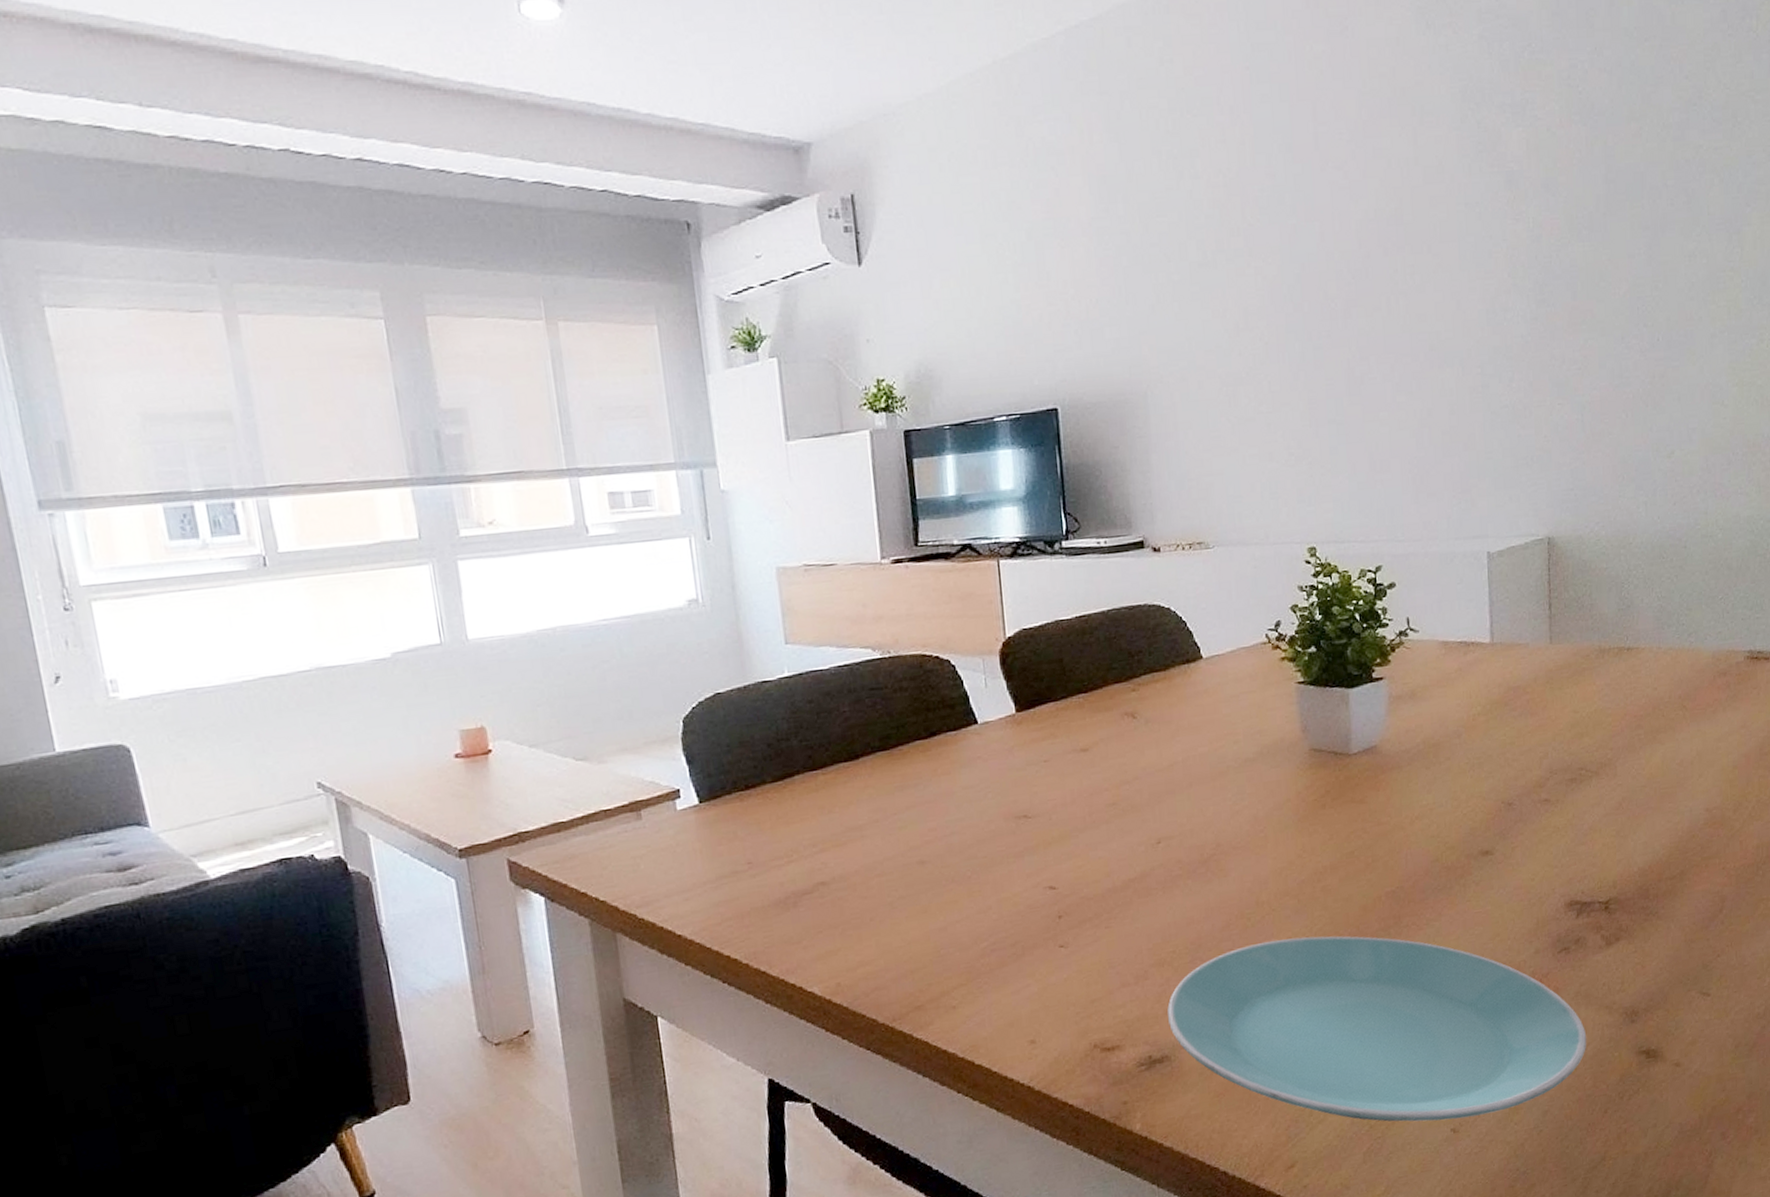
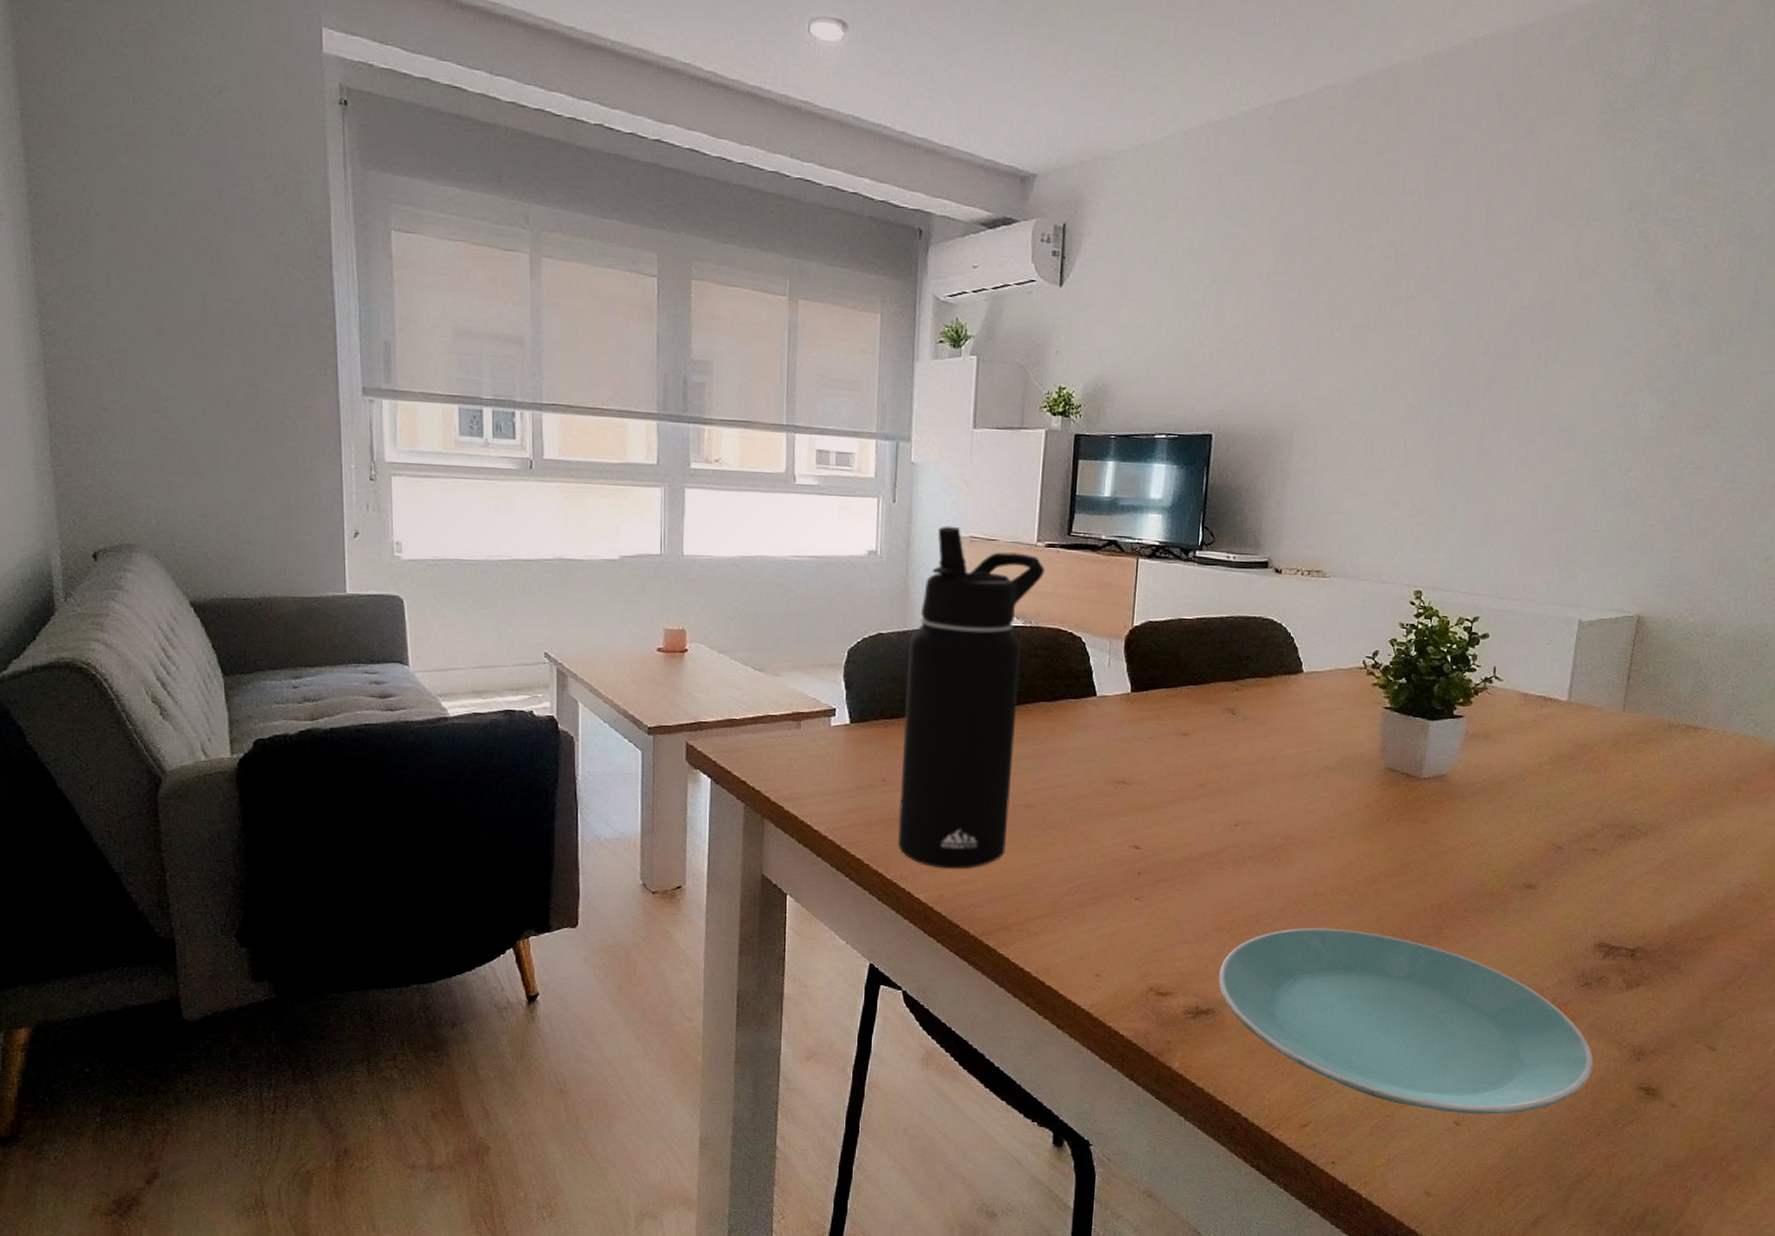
water bottle: none [753,556,904,953] -> present [898,526,1046,869]

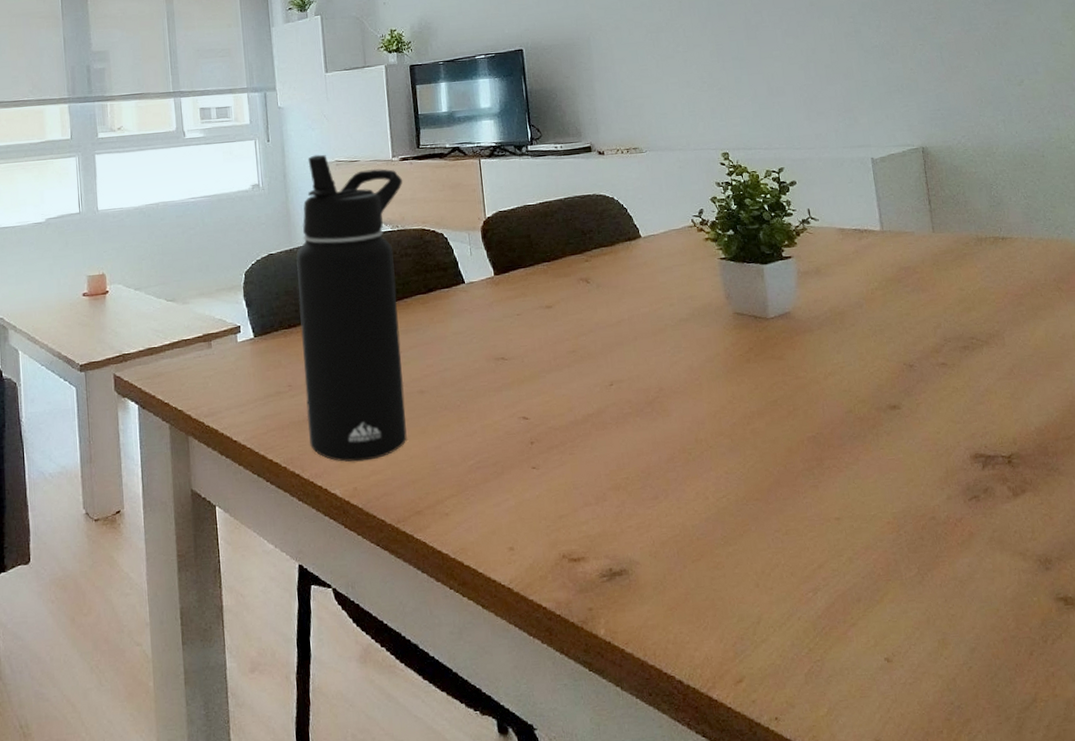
plate: present [1218,928,1594,1115] -> none [624,472,1006,649]

